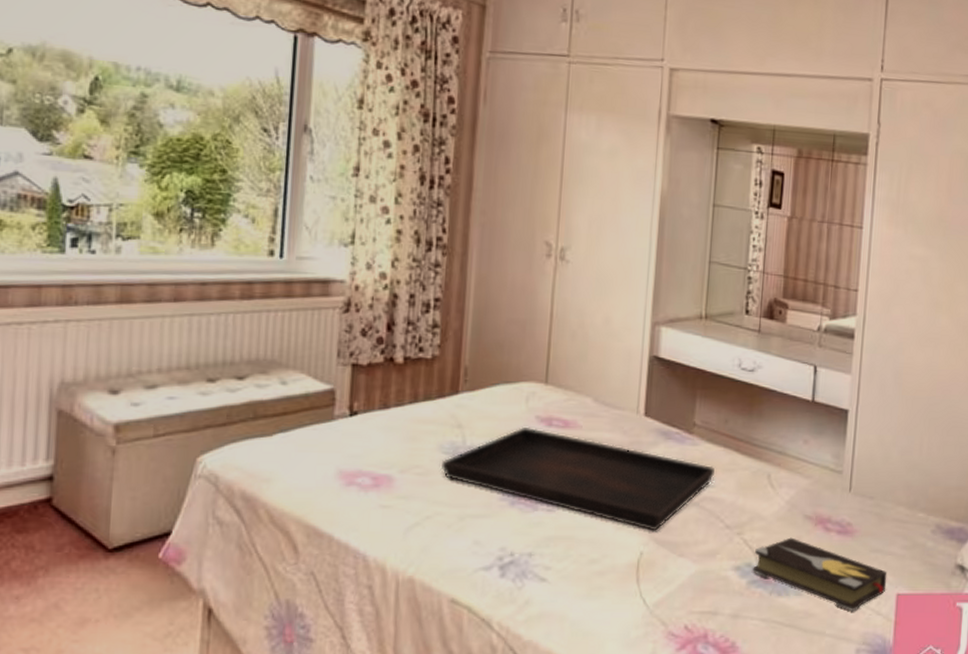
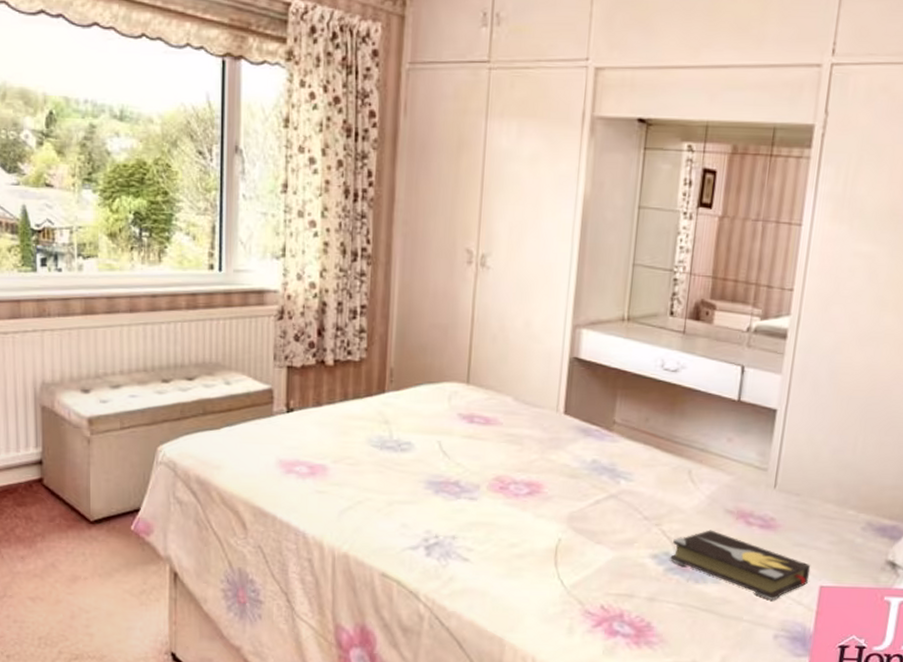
serving tray: present [440,426,715,531] -> none [370,423,634,520]

